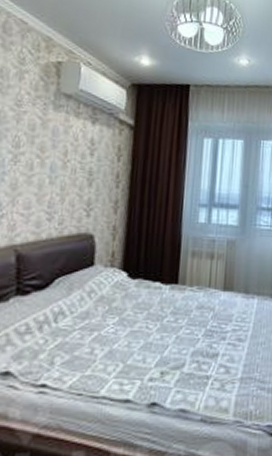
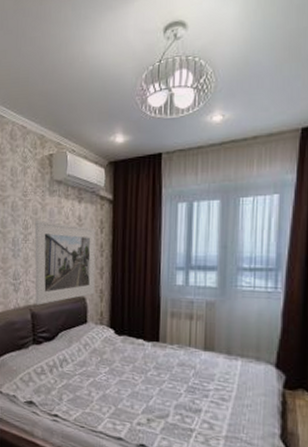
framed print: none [23,138,112,245] -> present [35,221,96,305]

